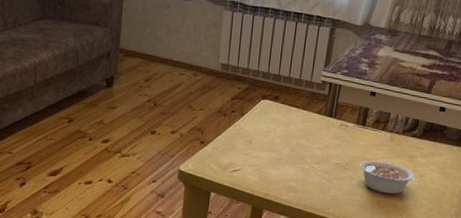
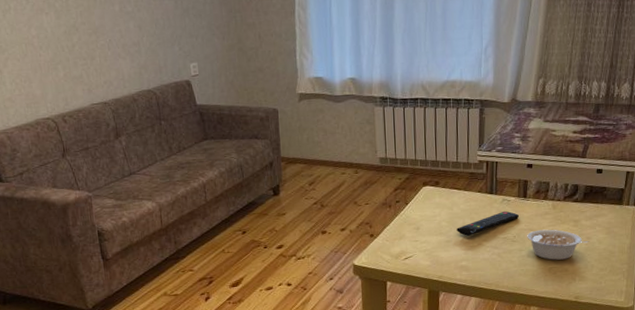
remote control: none [290,136,356,157] -> present [457,211,520,236]

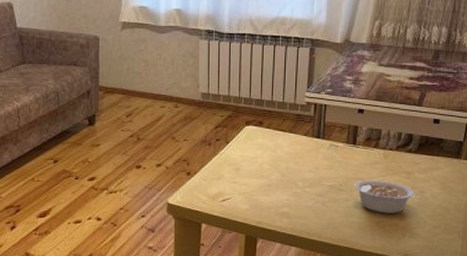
remote control: present [457,211,520,236] -> none [279,157,348,181]

